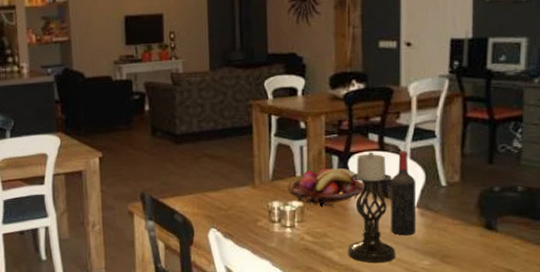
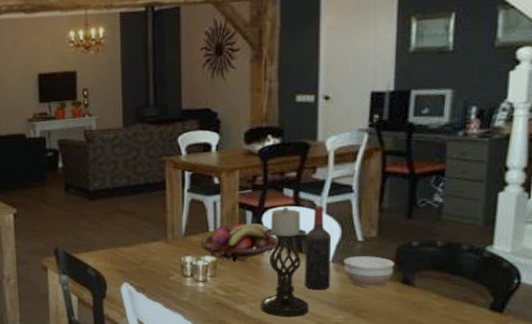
bowl: none [428,201,478,233] -> present [343,256,395,288]

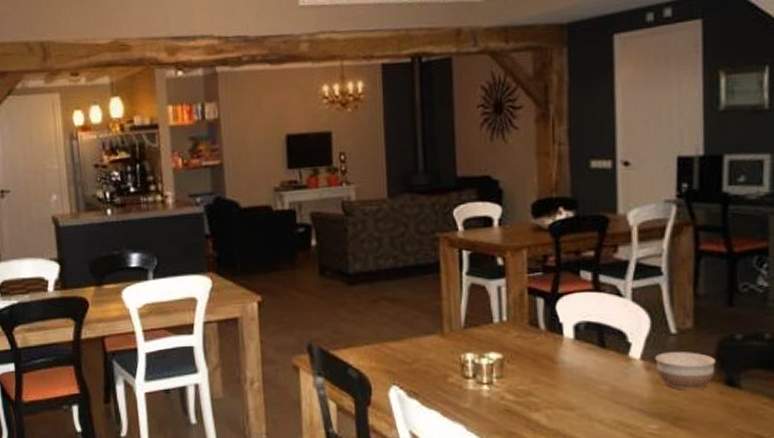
fruit basket: present [200,223,278,262] -> none [483,313,576,359]
candle holder: present [260,207,310,316] -> none [557,293,618,426]
wine bottle: present [305,206,332,290] -> none [608,291,641,394]

